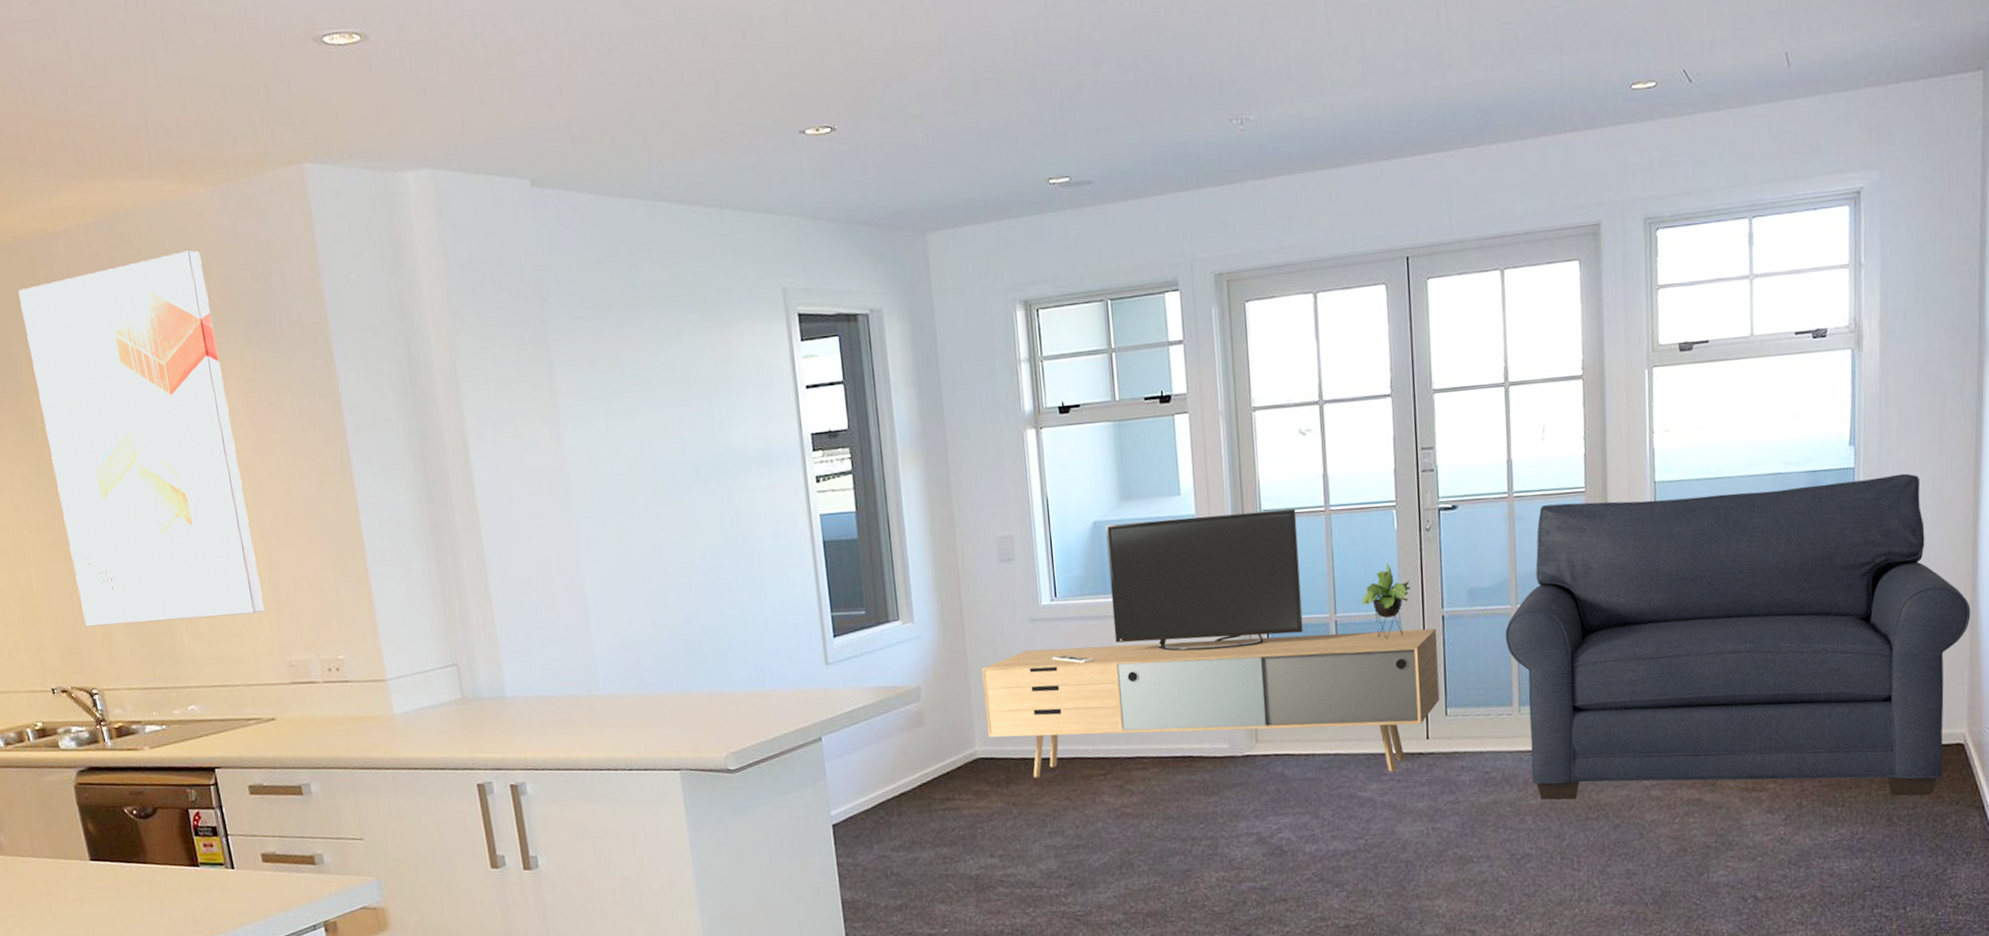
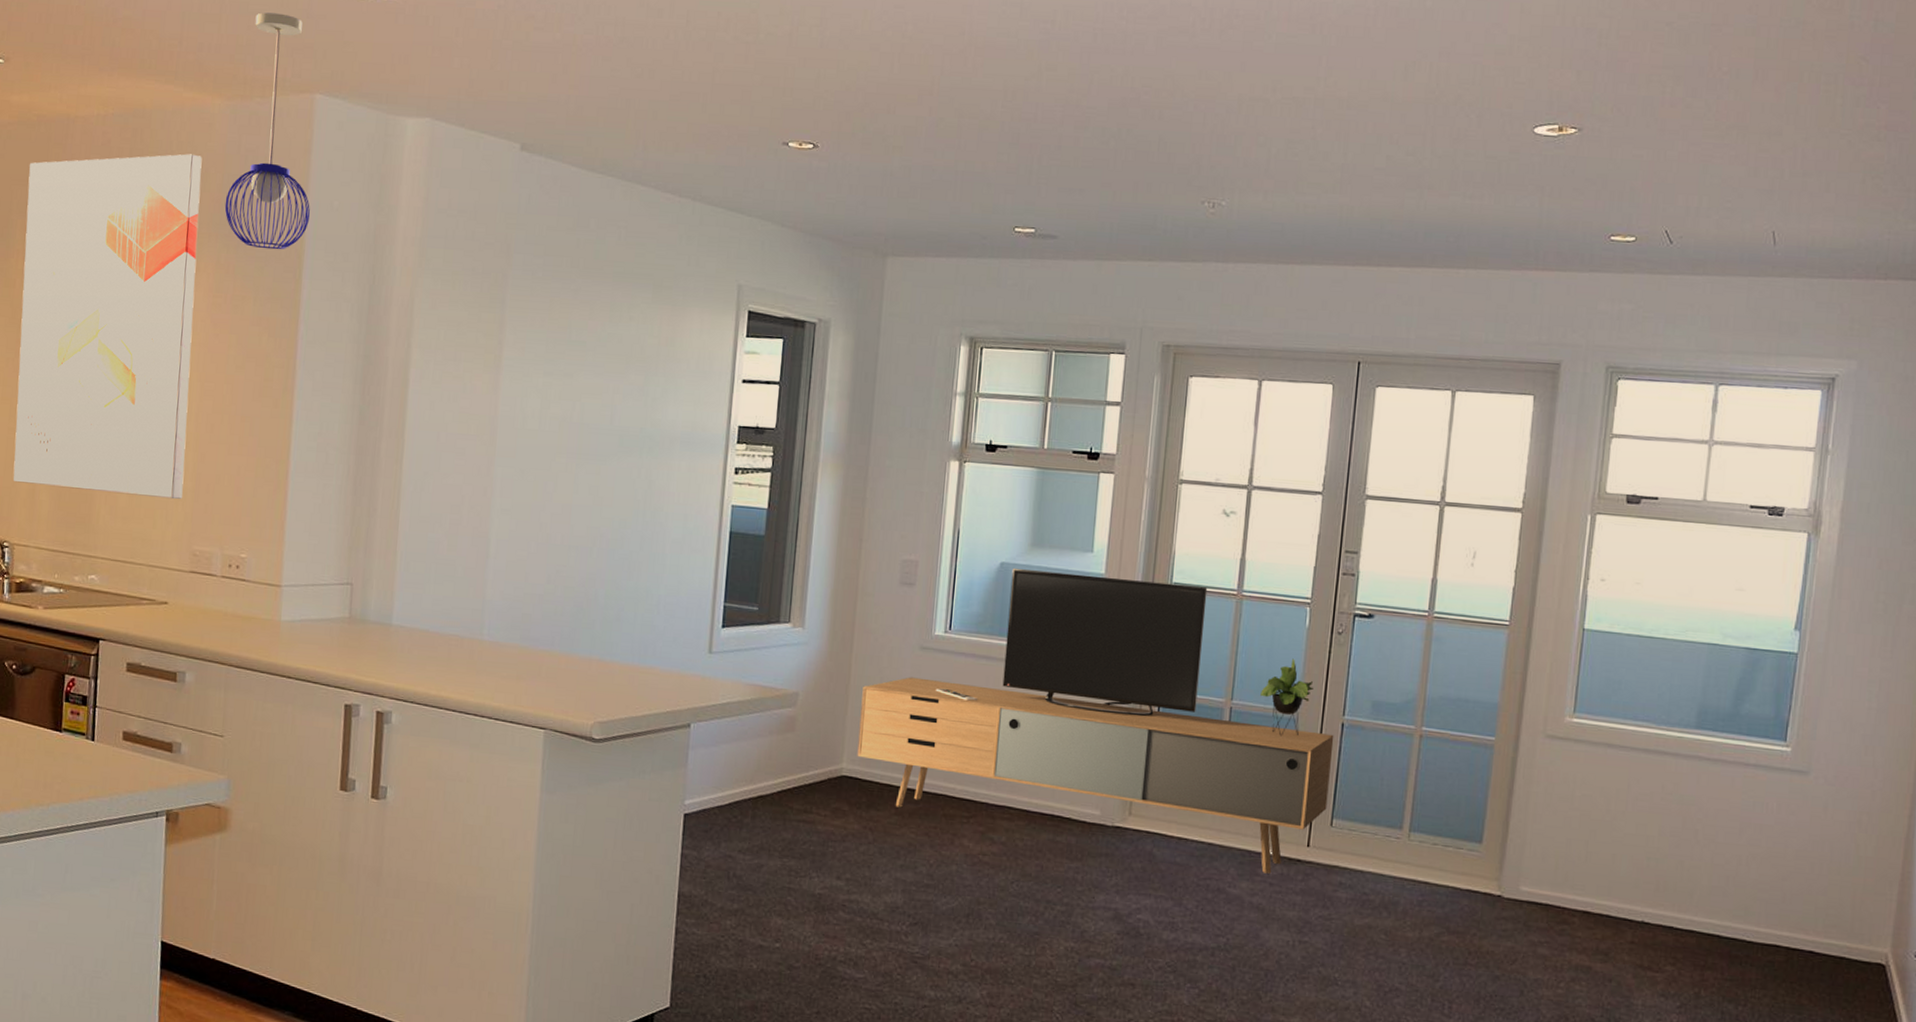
pendant light: none [220,81,329,339] -> present [224,12,310,250]
sofa: present [1505,473,1971,800] -> none [1404,631,1908,1014]

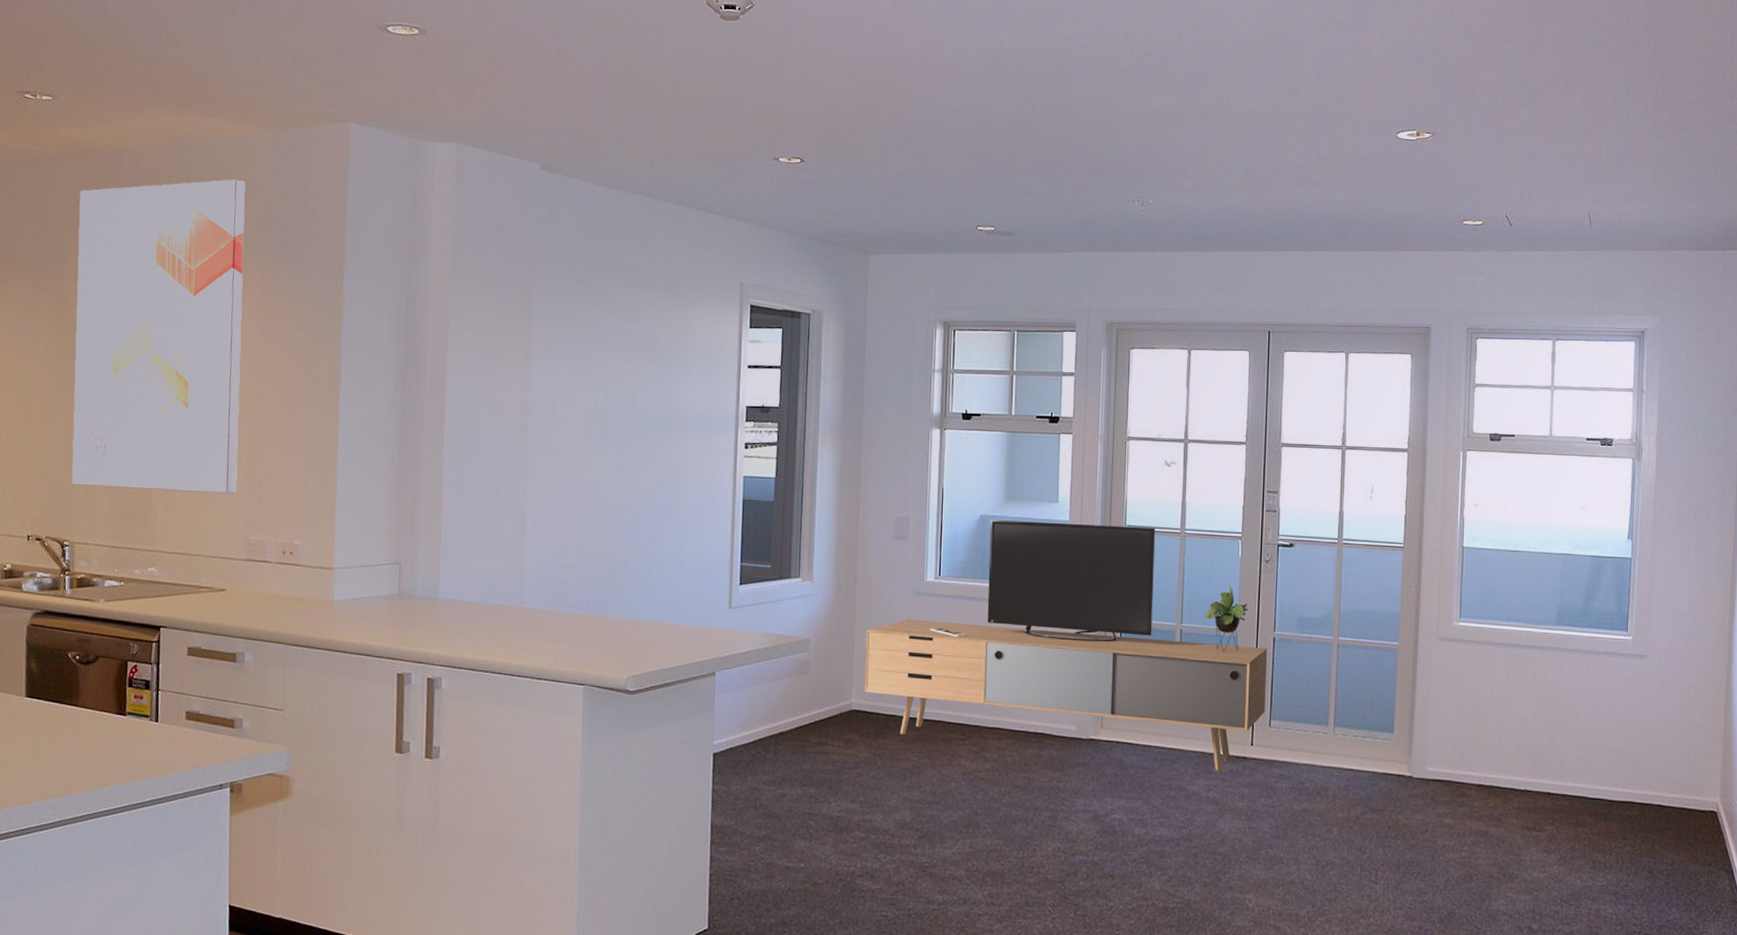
pendant light: present [224,12,310,250] -> none [268,51,349,264]

